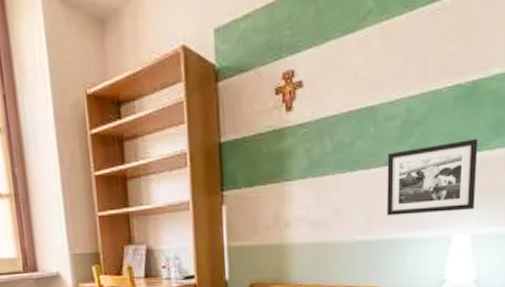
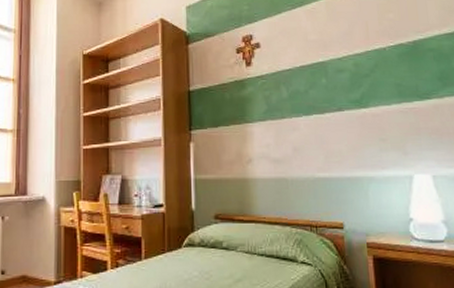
picture frame: present [387,138,478,216] -> none [340,88,432,155]

